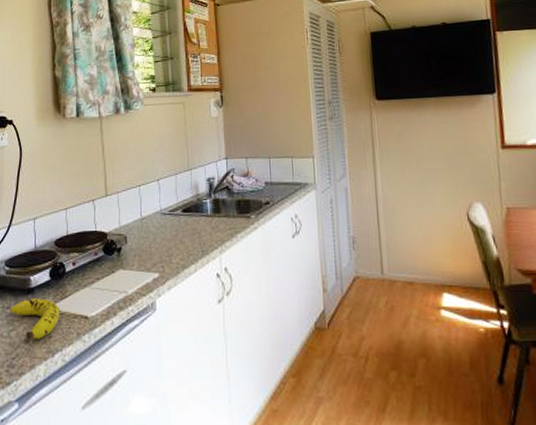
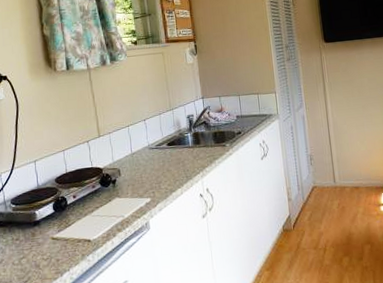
fruit: present [10,298,60,340] -> none [19,228,66,265]

